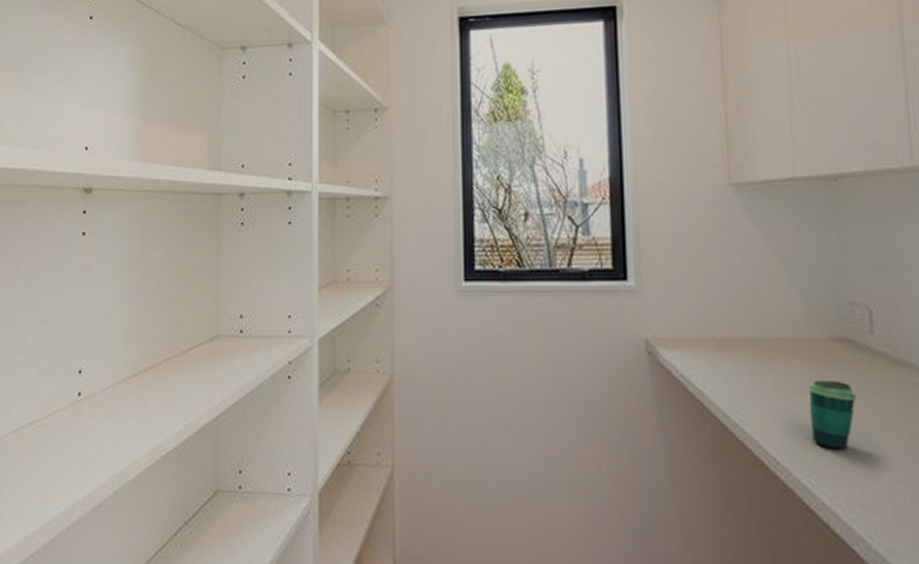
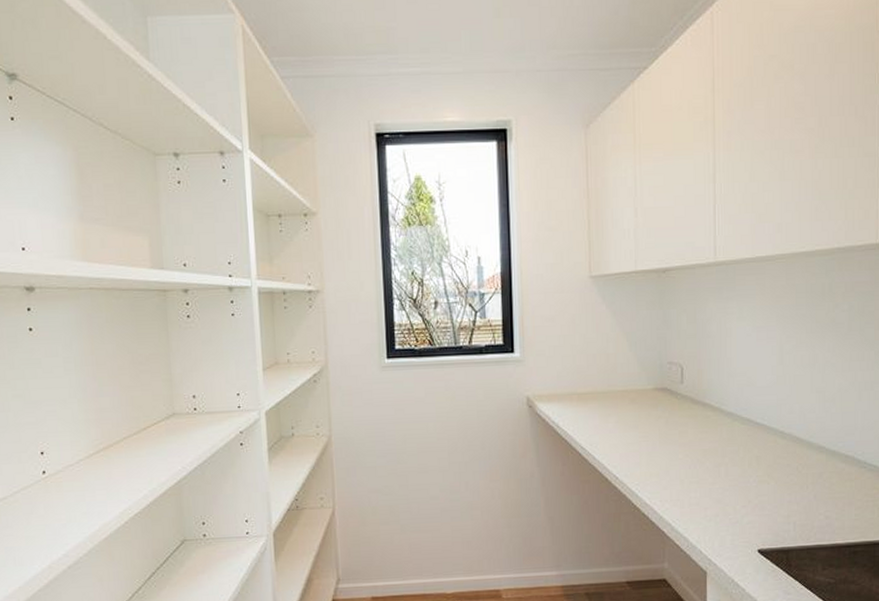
cup: present [808,379,856,450] -> none [638,418,670,466]

